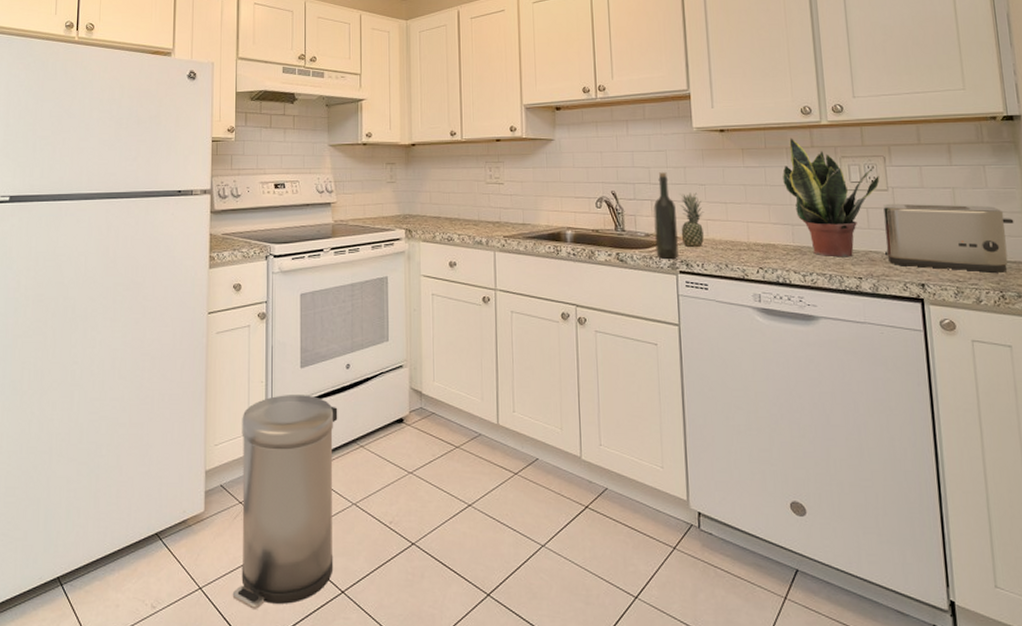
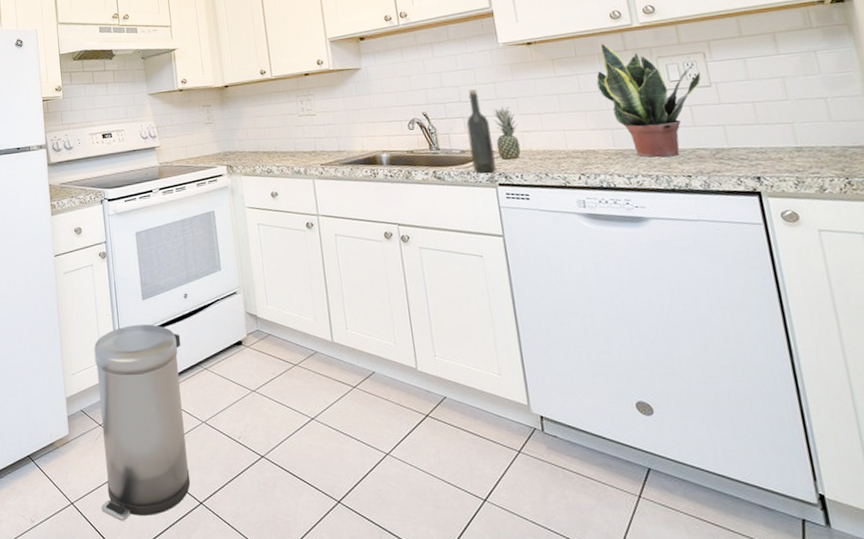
toaster: present [882,203,1014,274] -> none [706,92,855,161]

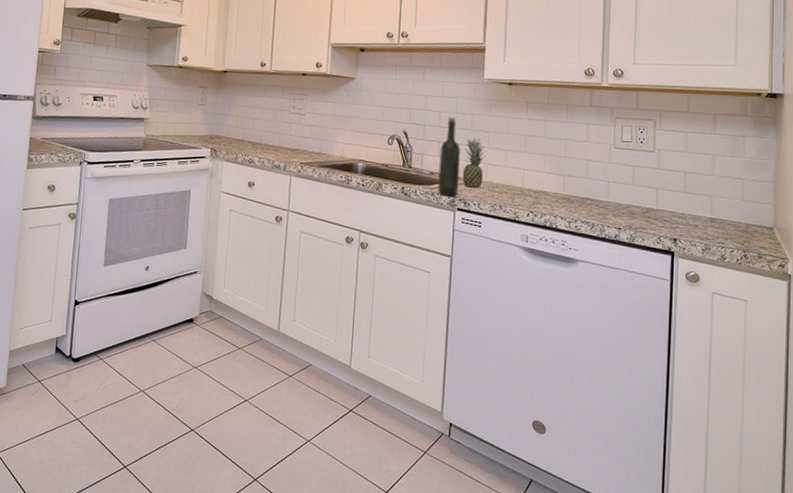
pedal bin: present [94,324,191,521] -> none [25,289,135,476]
potted plant: present [596,43,701,158] -> none [561,96,648,209]

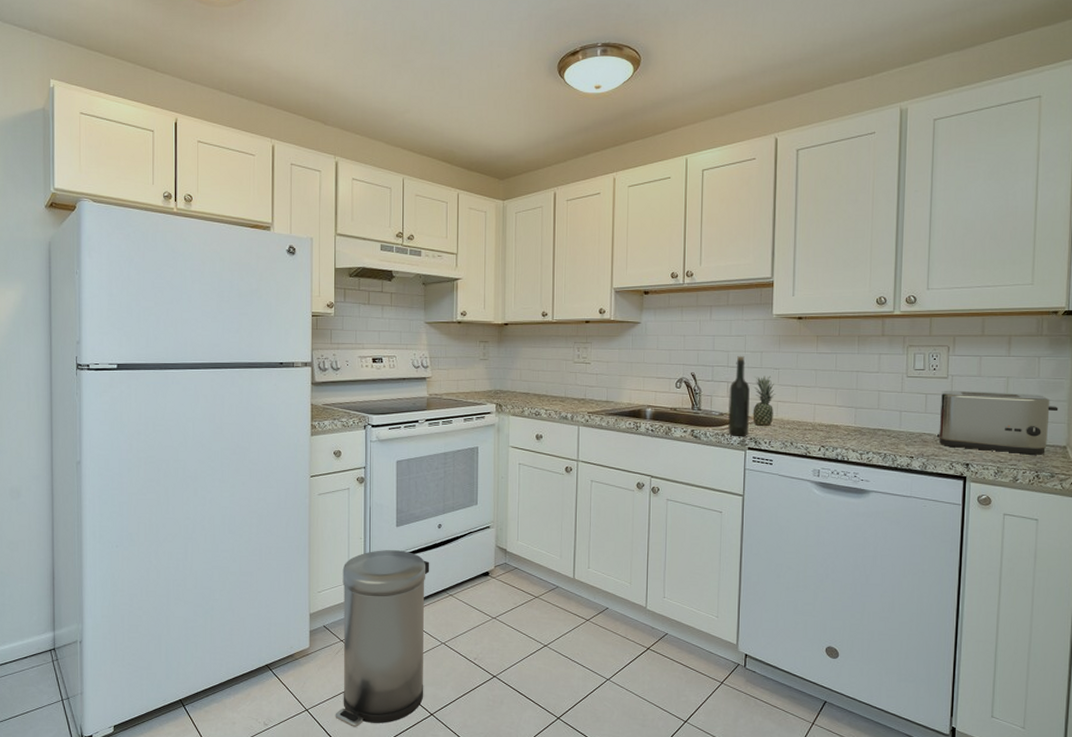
pedal bin: none [25,289,135,476] -> present [335,550,430,727]
toaster: none [644,163,764,235] -> present [936,390,1059,456]

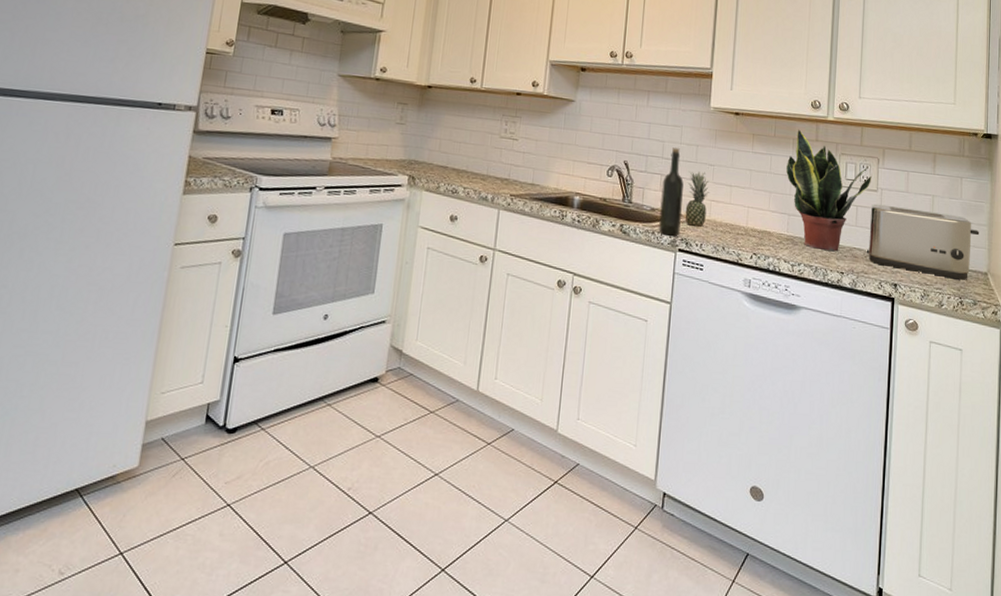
pedal bin: present [335,550,430,727] -> none [158,342,308,579]
potted plant: none [852,326,941,439] -> present [786,129,872,252]

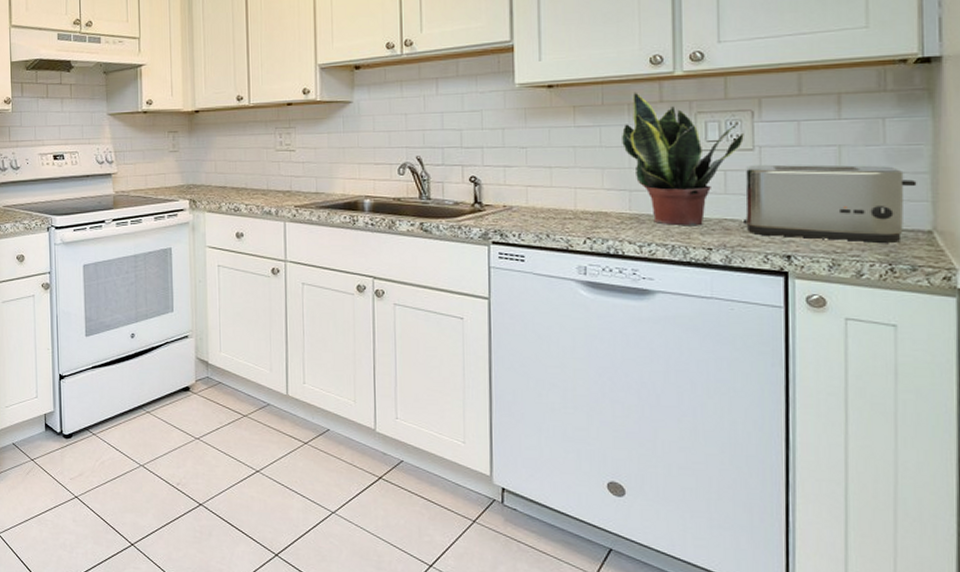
wine bottle: present [659,147,684,236] -> none [464,134,492,229]
fruit: present [685,171,710,228] -> none [496,156,524,217]

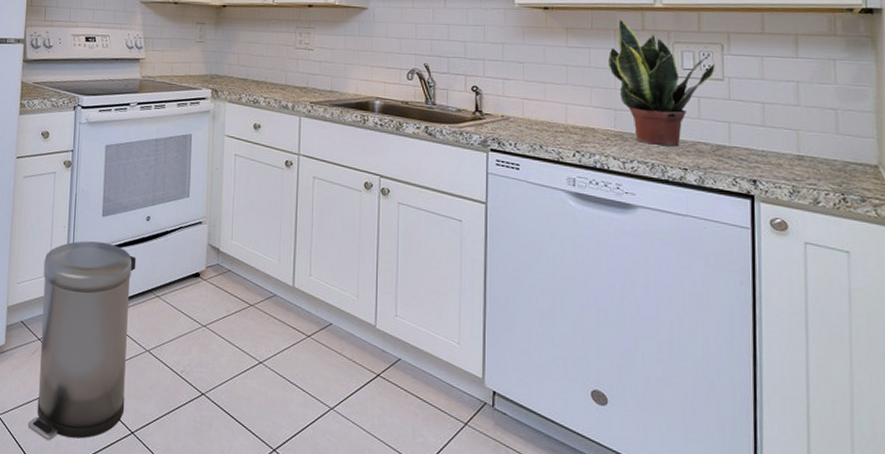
pedal bin: none [28,362,124,555] -> present [27,241,137,440]
toaster: present [742,164,917,244] -> none [714,93,864,175]

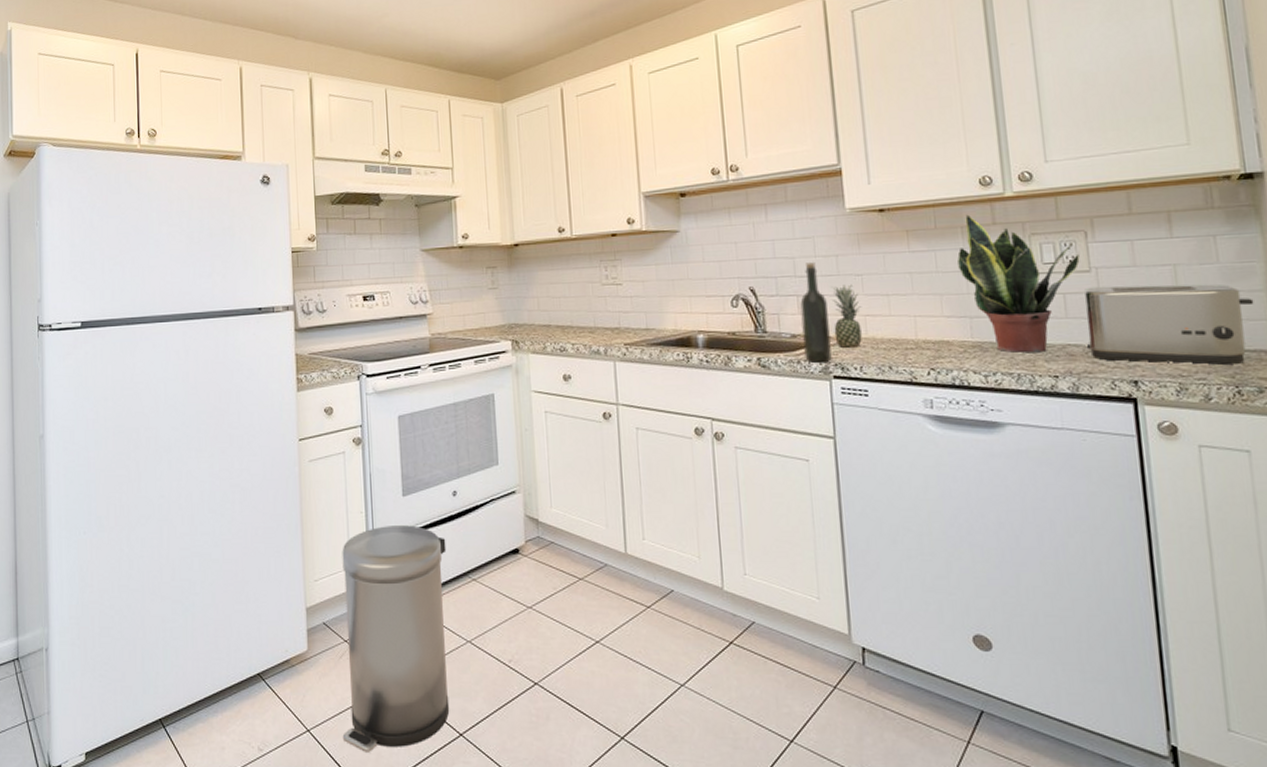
wine bottle: none [467,47,491,136] -> present [800,262,832,363]
fruit: none [495,70,521,127] -> present [832,284,862,349]
toaster: none [714,93,864,175] -> present [1083,284,1254,366]

